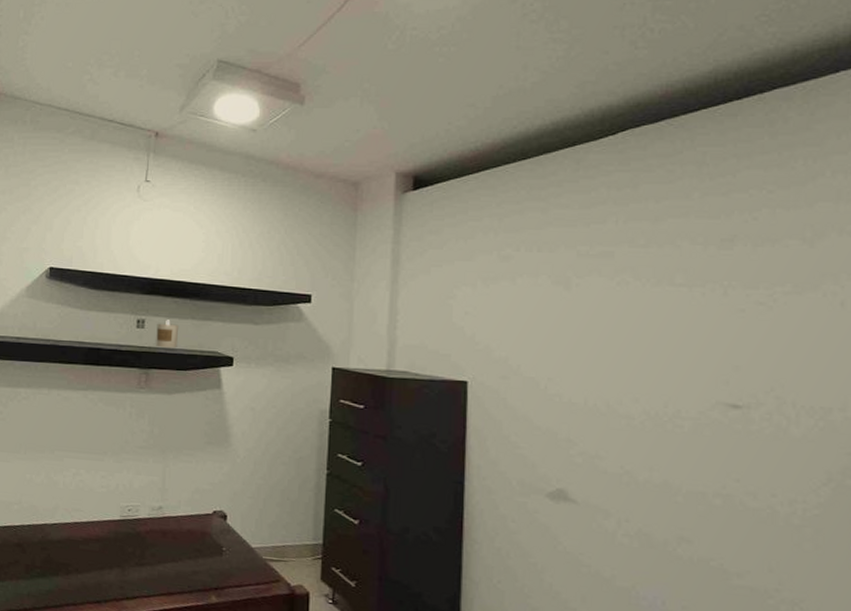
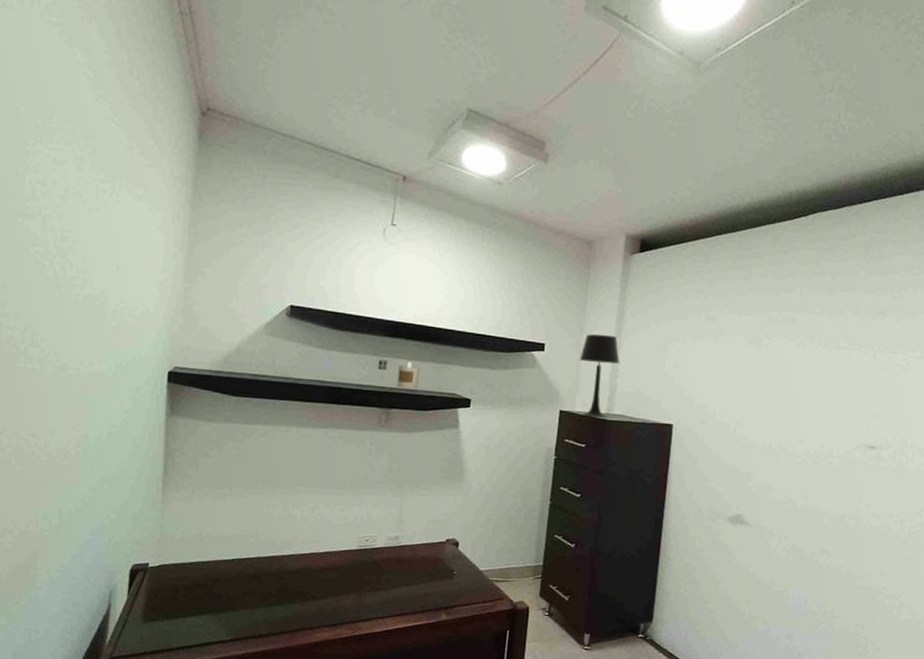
table lamp: none [351,282,398,376] -> present [579,334,620,419]

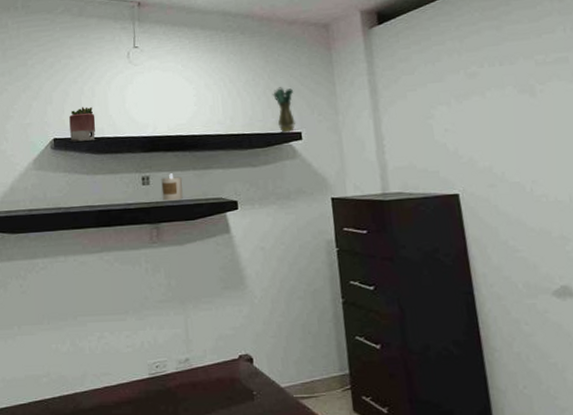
succulent planter: none [306,277,341,318] -> present [68,107,100,144]
vase: none [525,296,546,343] -> present [273,87,296,133]
table lamp: present [579,334,620,419] -> none [340,111,384,201]

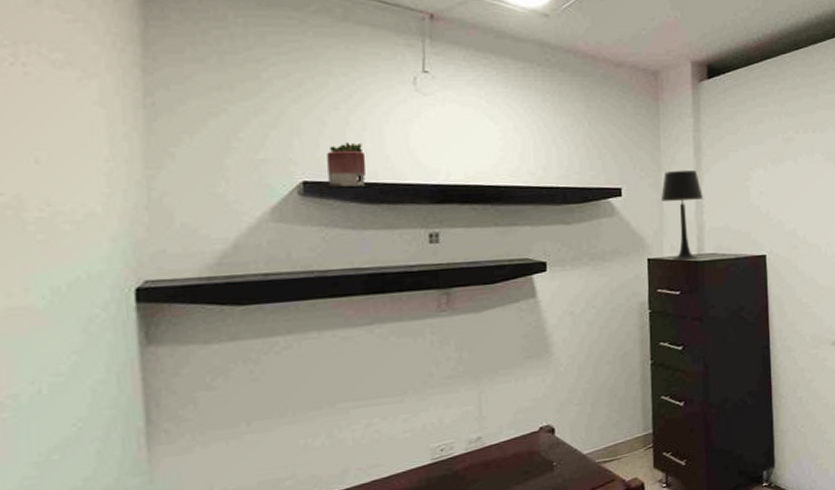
candle: present [161,173,183,201] -> none [454,230,482,262]
vase: present [273,87,296,133] -> none [593,137,617,189]
table lamp: none [340,111,384,201] -> present [660,169,703,261]

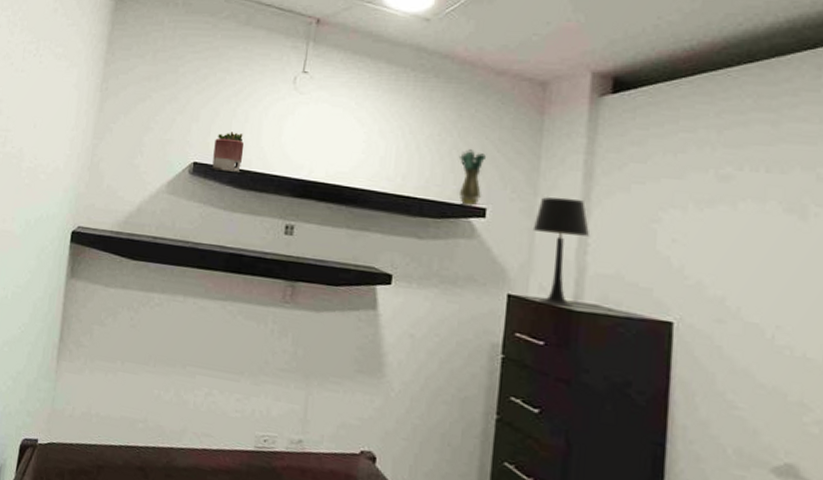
vase: none [593,137,617,189] -> present [460,149,487,207]

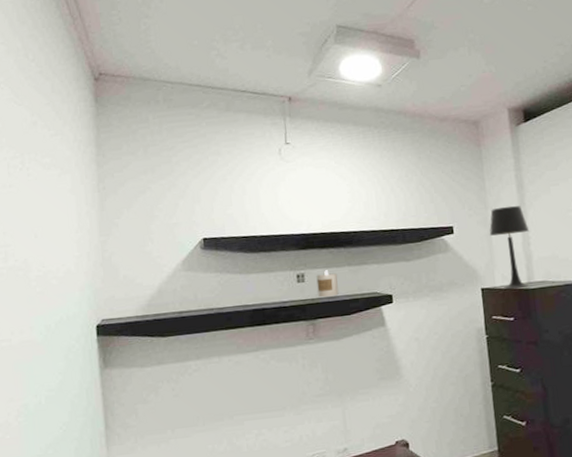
succulent planter: present [209,132,246,175] -> none [219,205,253,243]
candle: none [305,227,333,260] -> present [316,270,339,298]
vase: present [460,149,487,207] -> none [426,183,447,228]

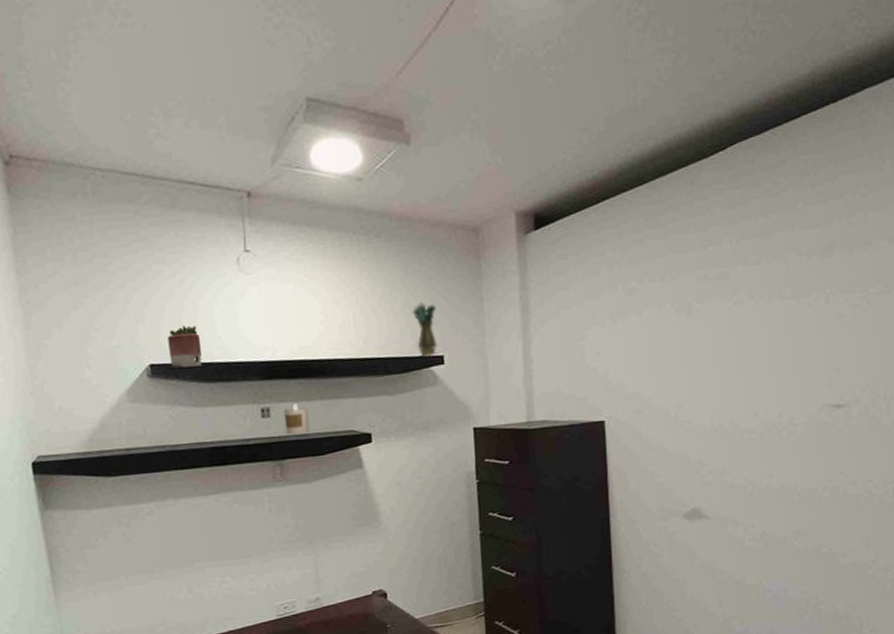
succulent planter: none [219,205,253,243] -> present [167,325,209,370]
vase: none [426,183,447,228] -> present [413,303,437,357]
table lamp: present [489,205,529,290] -> none [485,332,532,430]

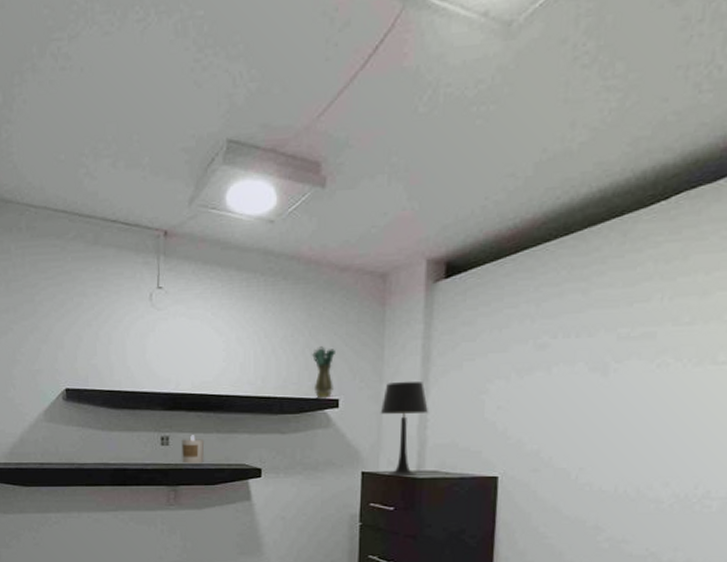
succulent planter: present [167,325,209,370] -> none [82,355,117,396]
table lamp: none [485,332,532,430] -> present [380,381,428,477]

